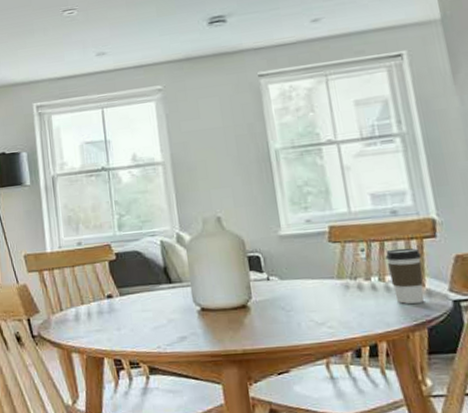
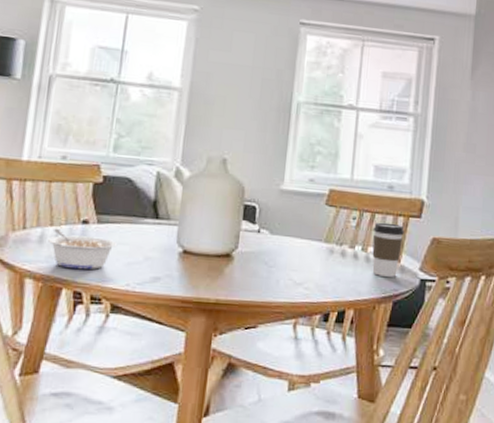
legume: none [83,306,142,340] -> present [48,228,118,270]

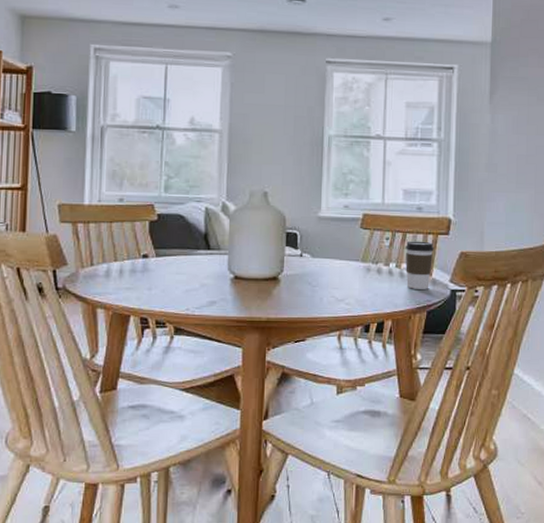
legume: present [48,228,118,270] -> none [114,263,176,299]

